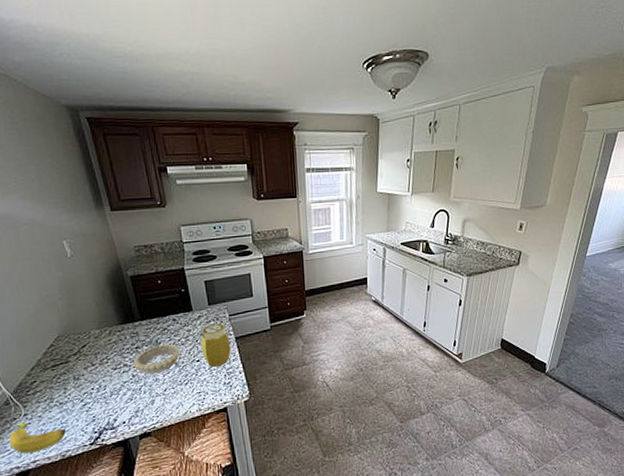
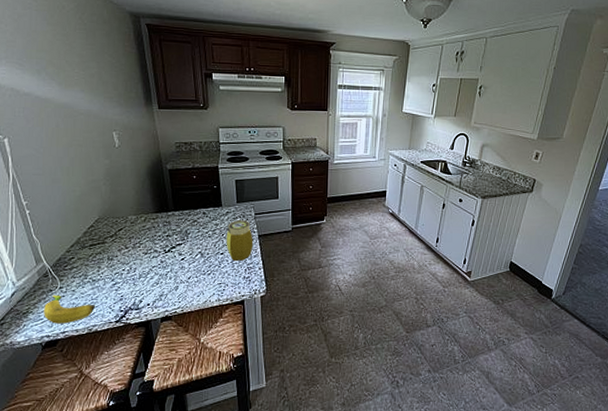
decorative bowl: present [133,344,180,375] -> none [163,235,207,262]

